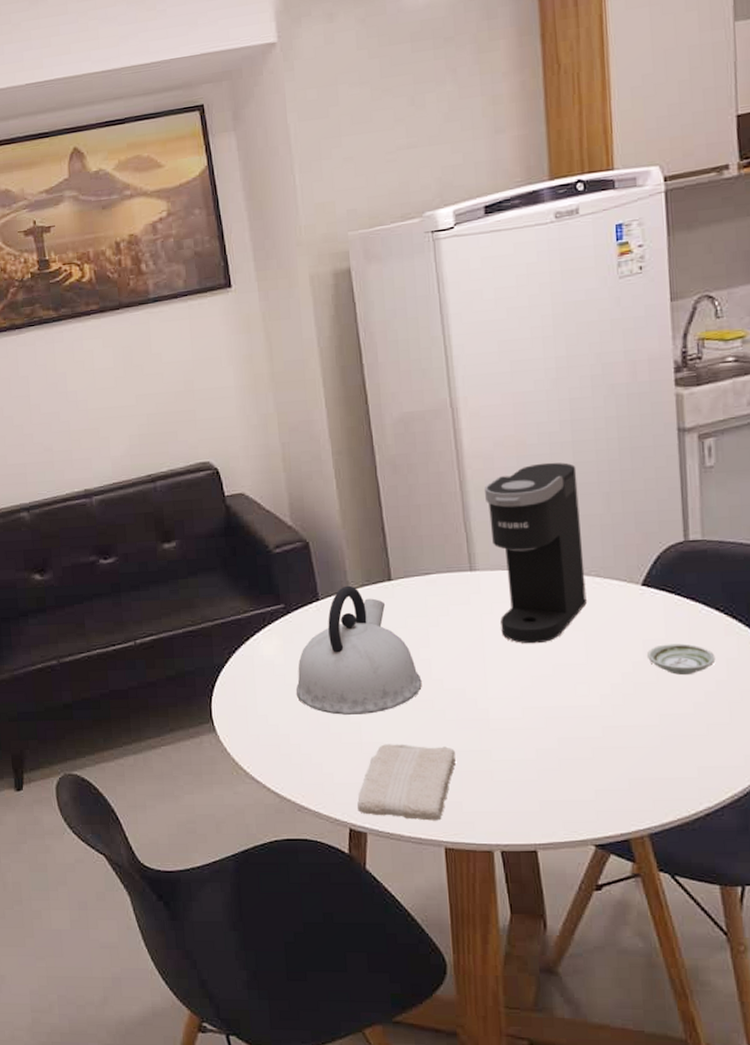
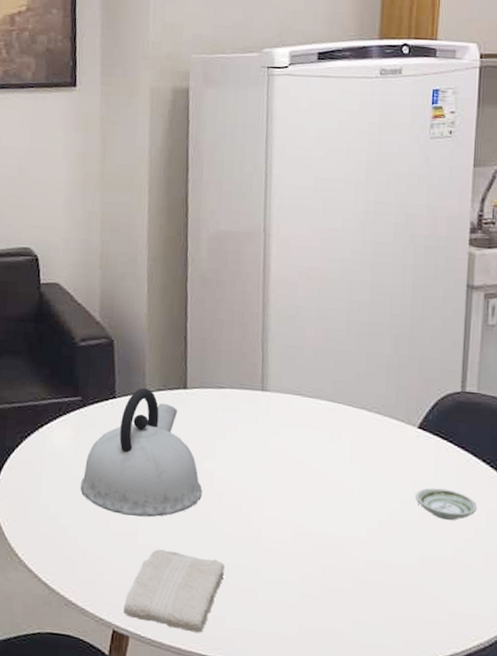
coffee maker: present [485,462,587,644] -> none [283,298,372,471]

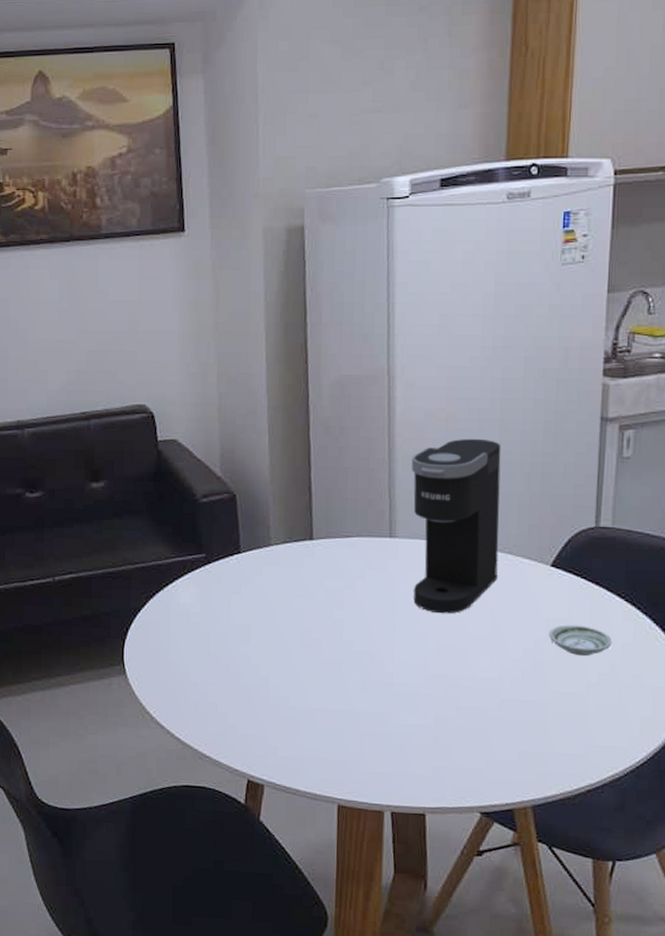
kettle: present [81,387,202,518] -> none [209,541,332,670]
washcloth: present [124,549,225,633] -> none [258,700,357,778]
coffee maker: none [283,298,372,471] -> present [412,438,501,614]

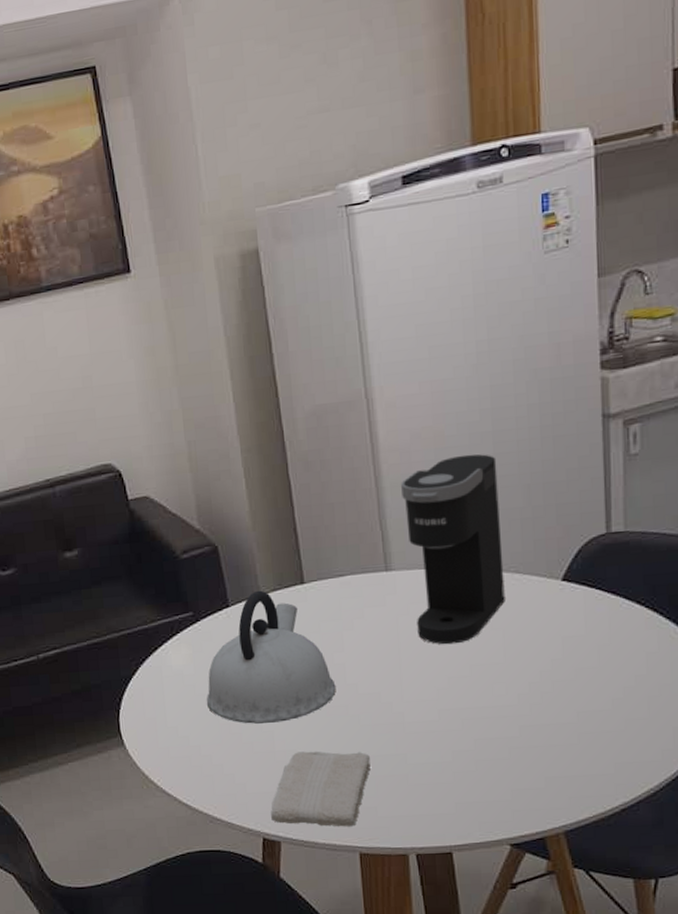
kettle: none [209,541,332,670] -> present [207,590,336,724]
washcloth: none [258,700,357,778] -> present [271,751,371,827]
saucer: present [549,625,612,657] -> none [566,639,635,672]

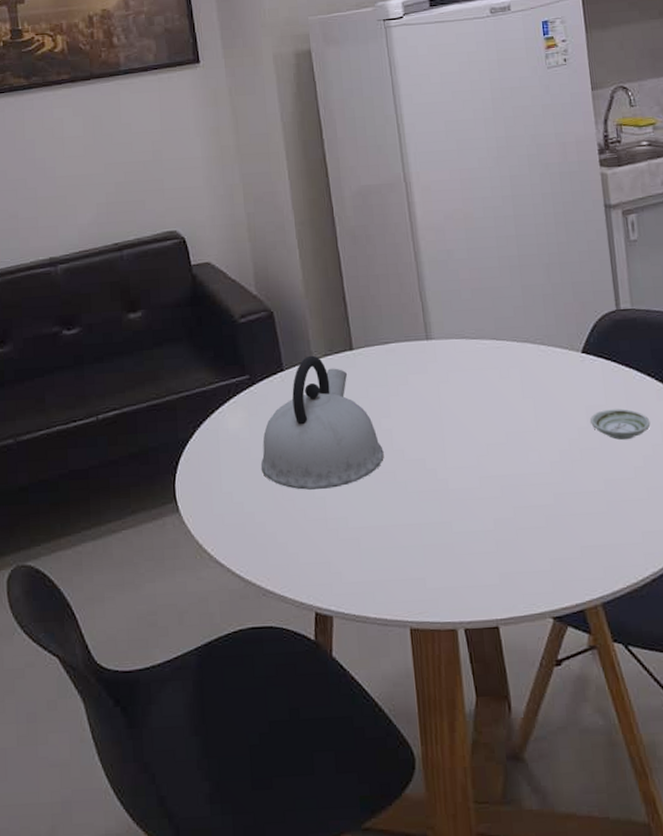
washcloth: present [271,751,371,827] -> none [323,518,418,600]
coffee maker: present [401,454,505,645] -> none [437,235,534,412]
saucer: none [566,639,635,672] -> present [590,409,651,440]

